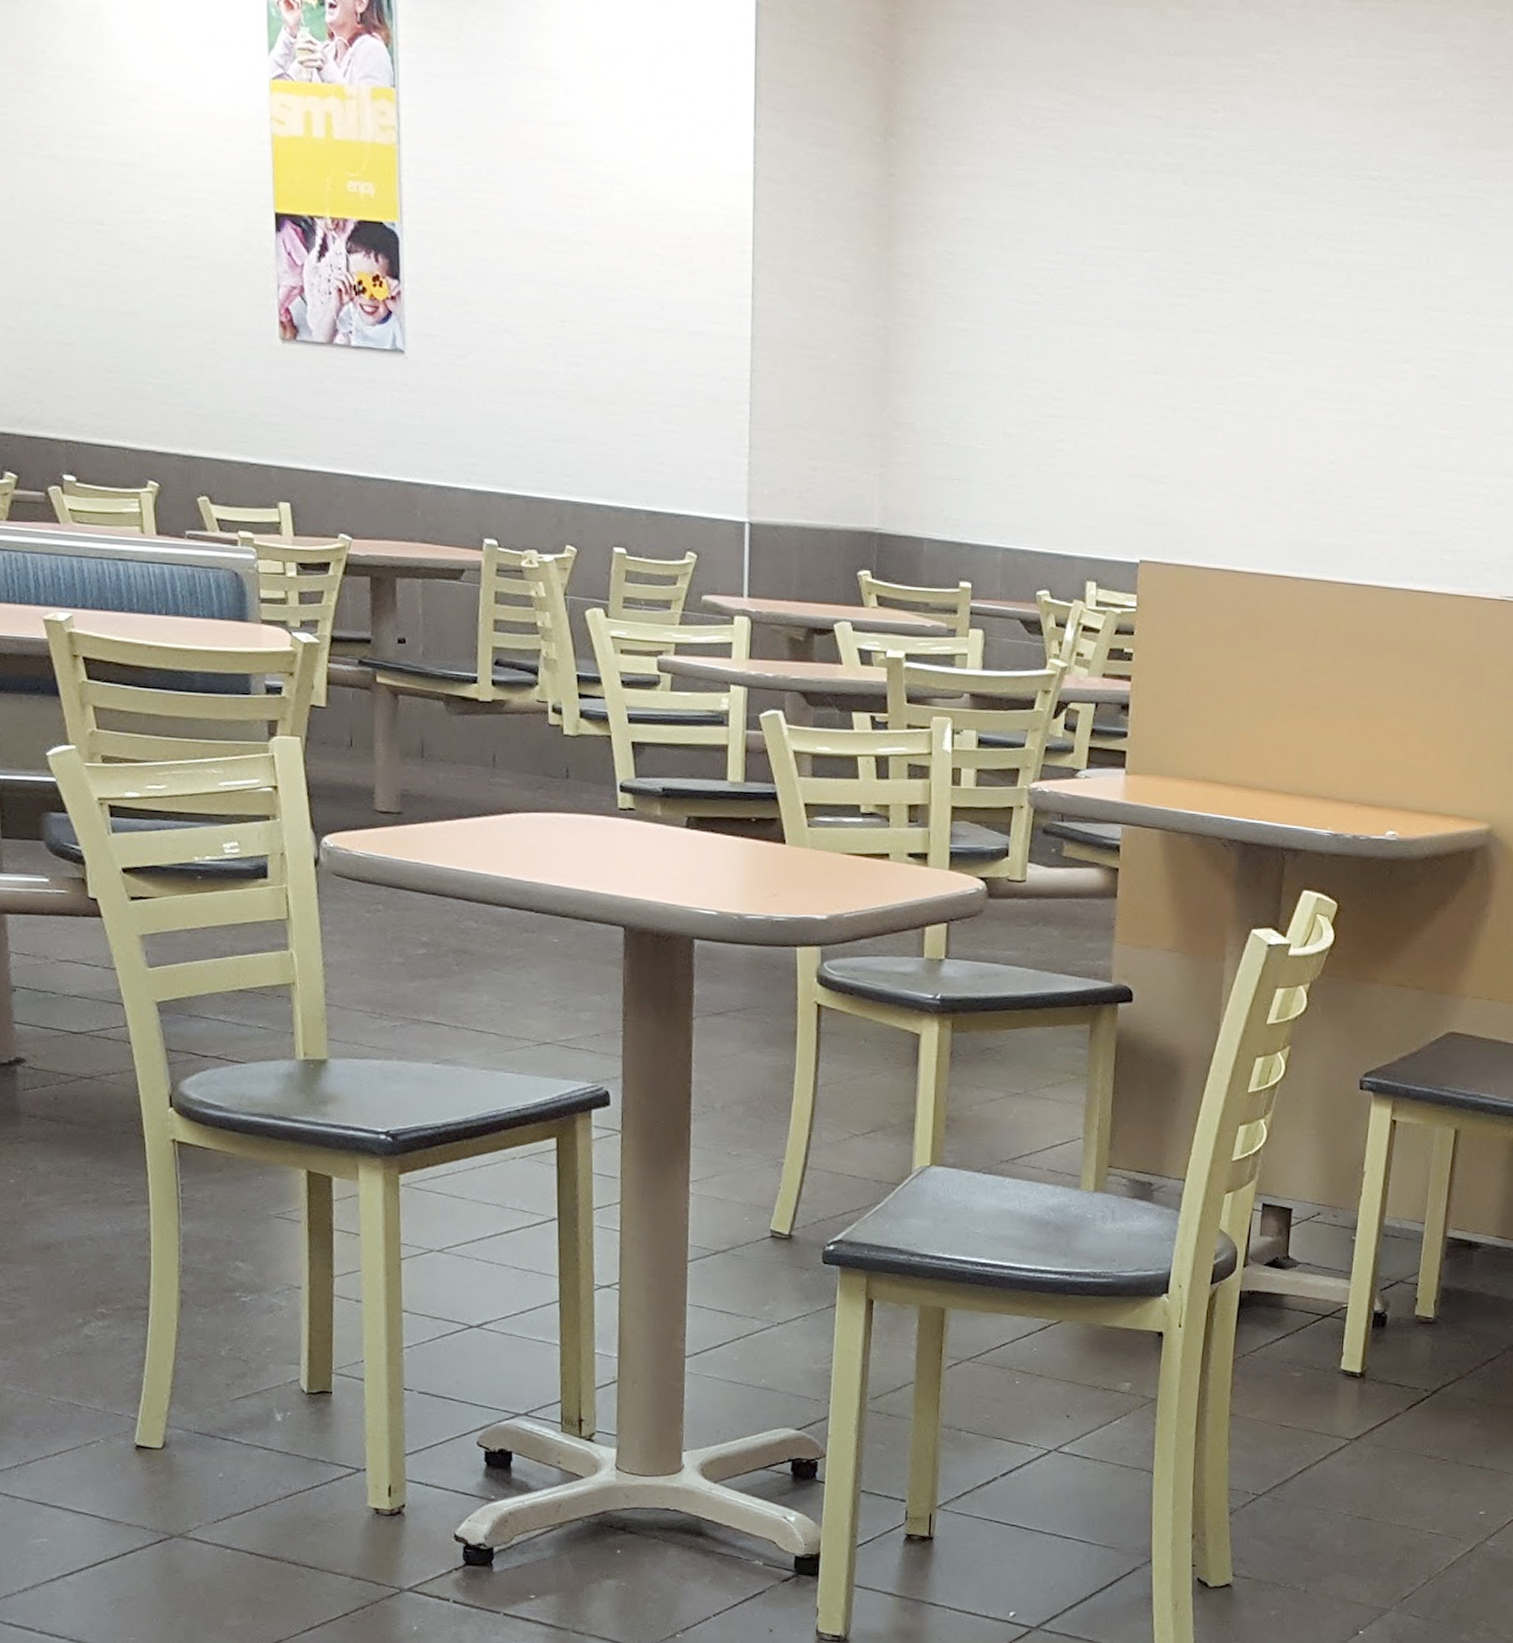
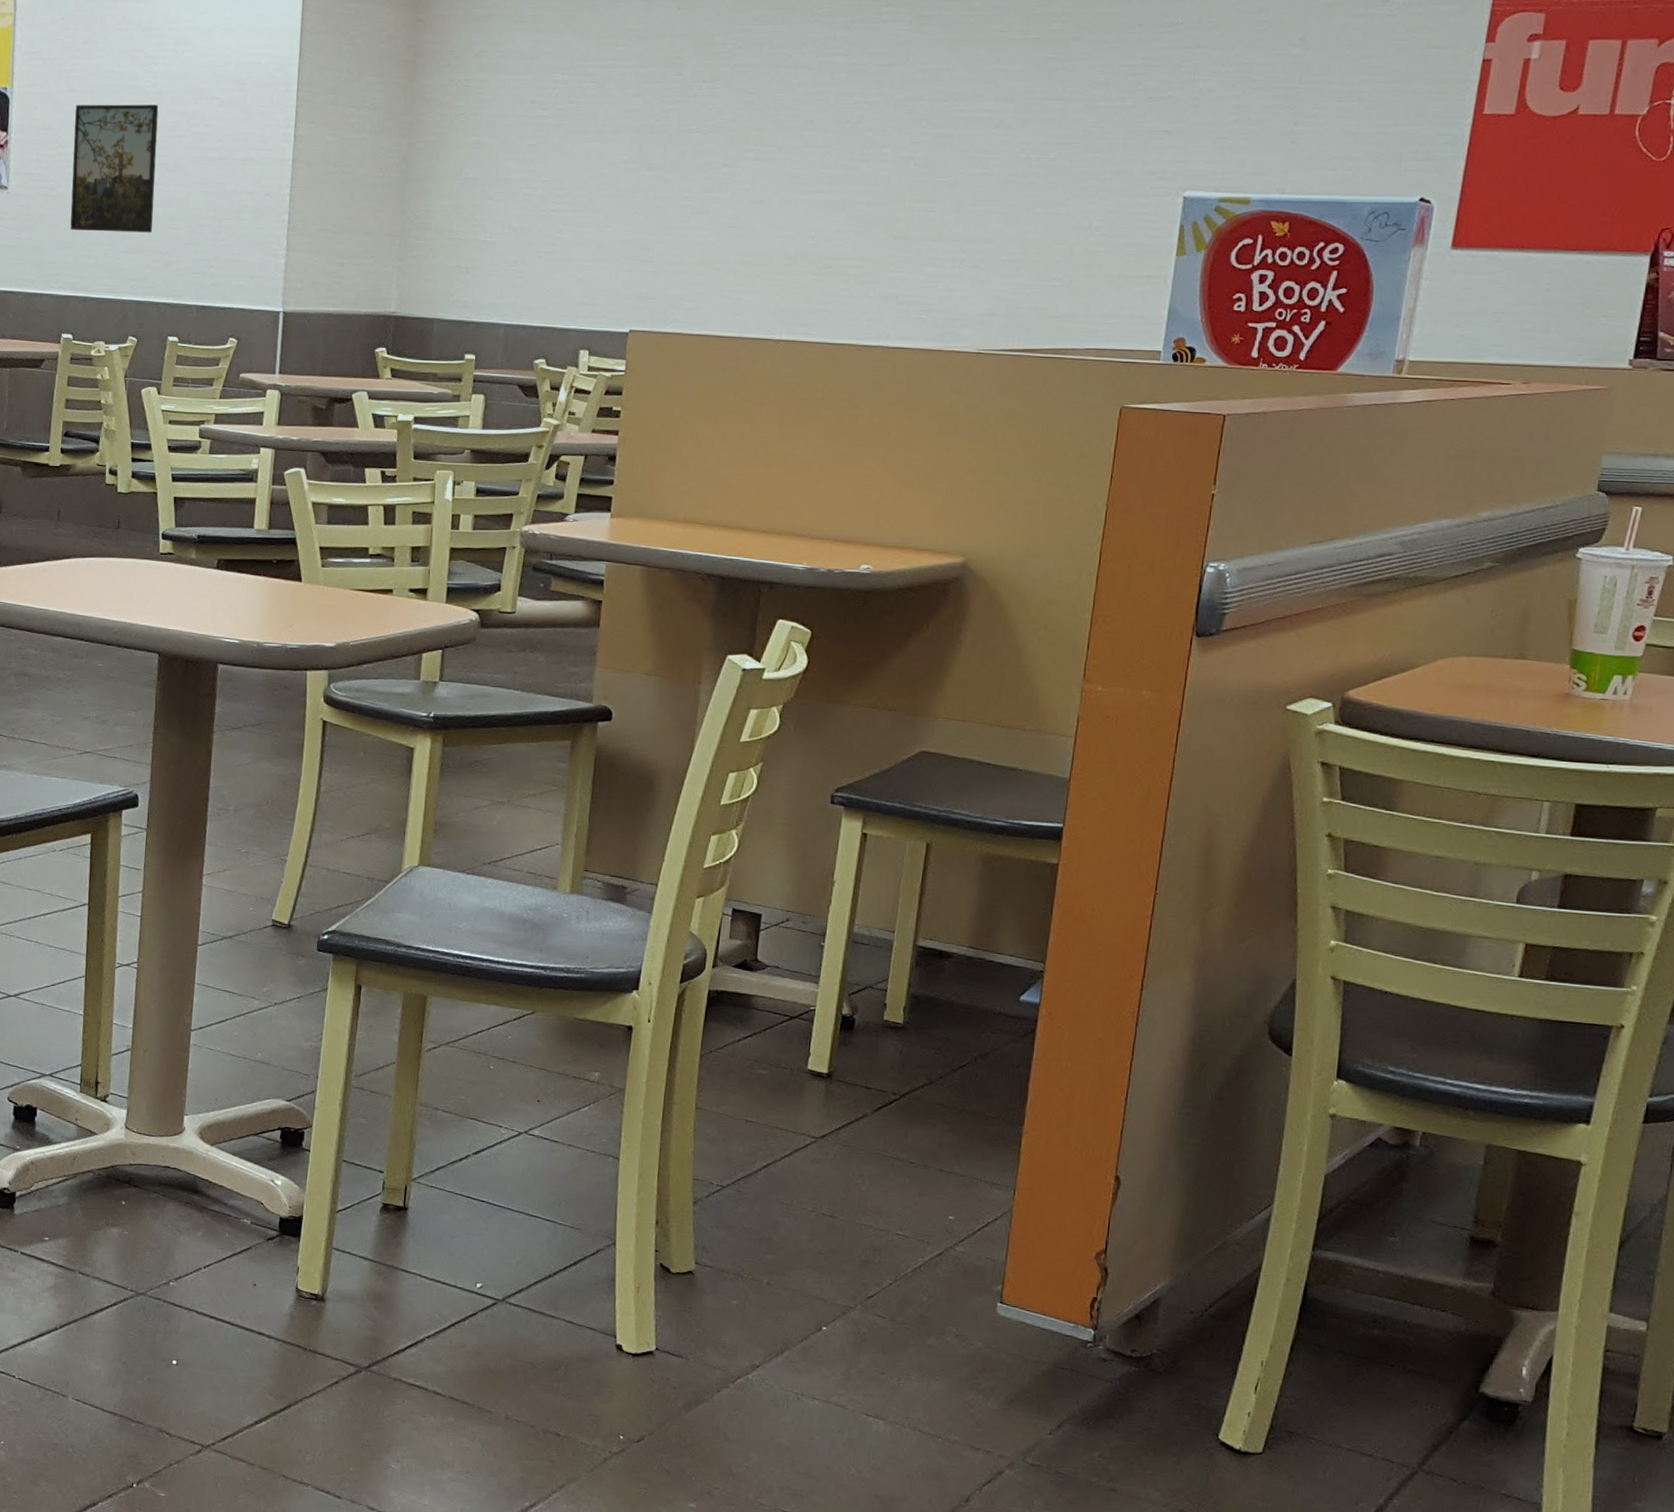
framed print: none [483,251,588,418] -> present [70,104,159,233]

